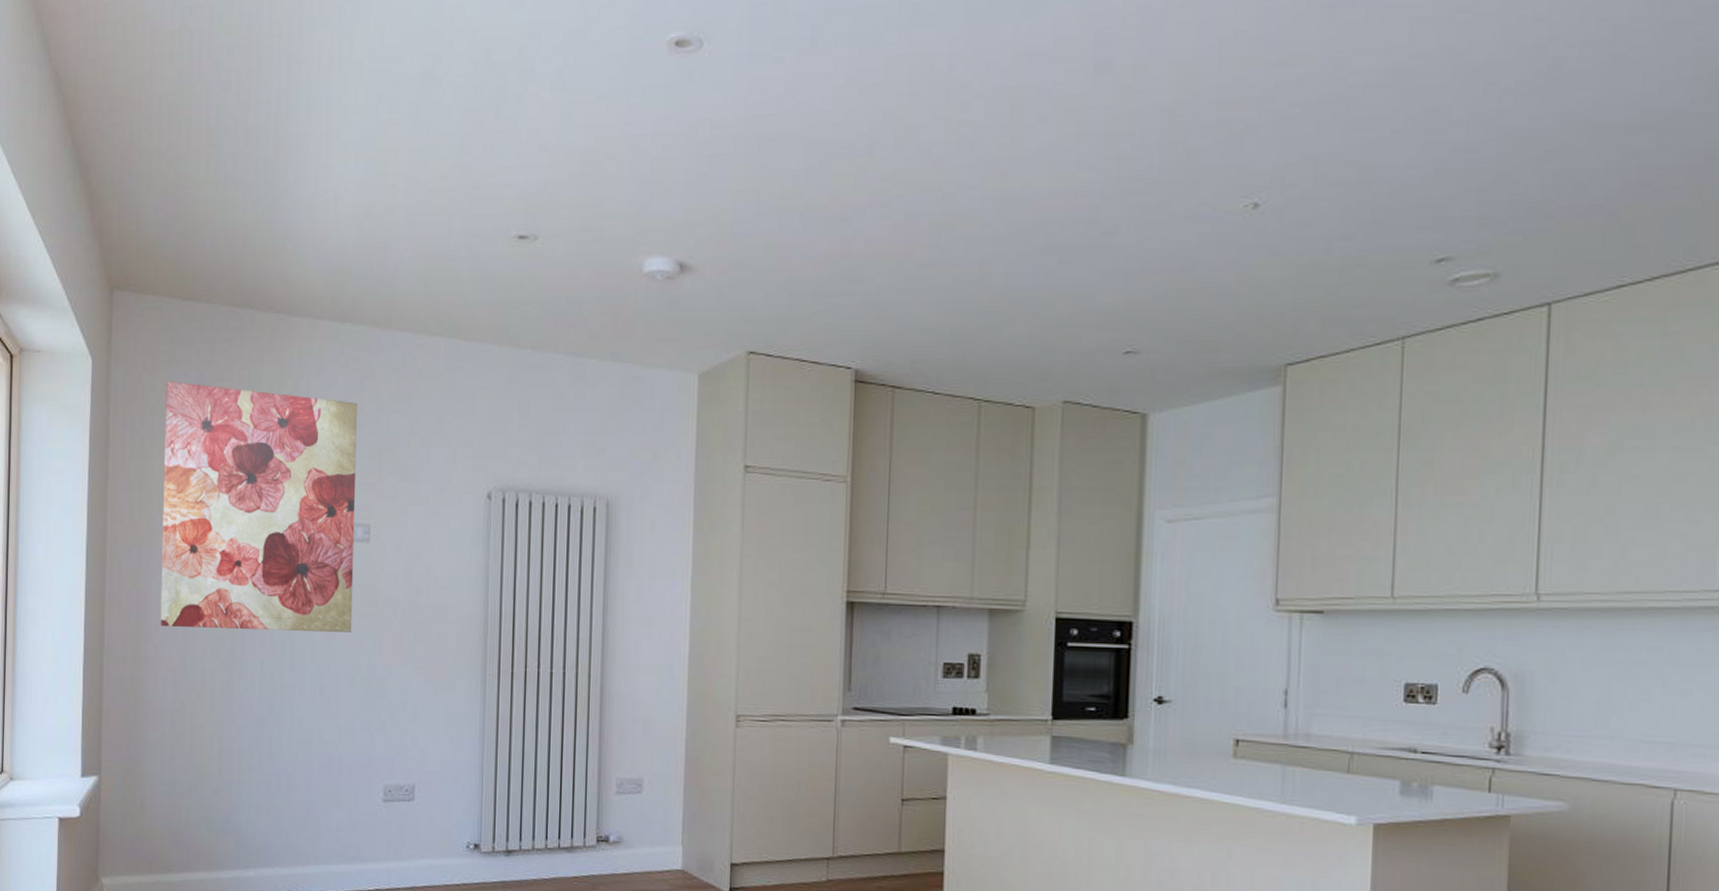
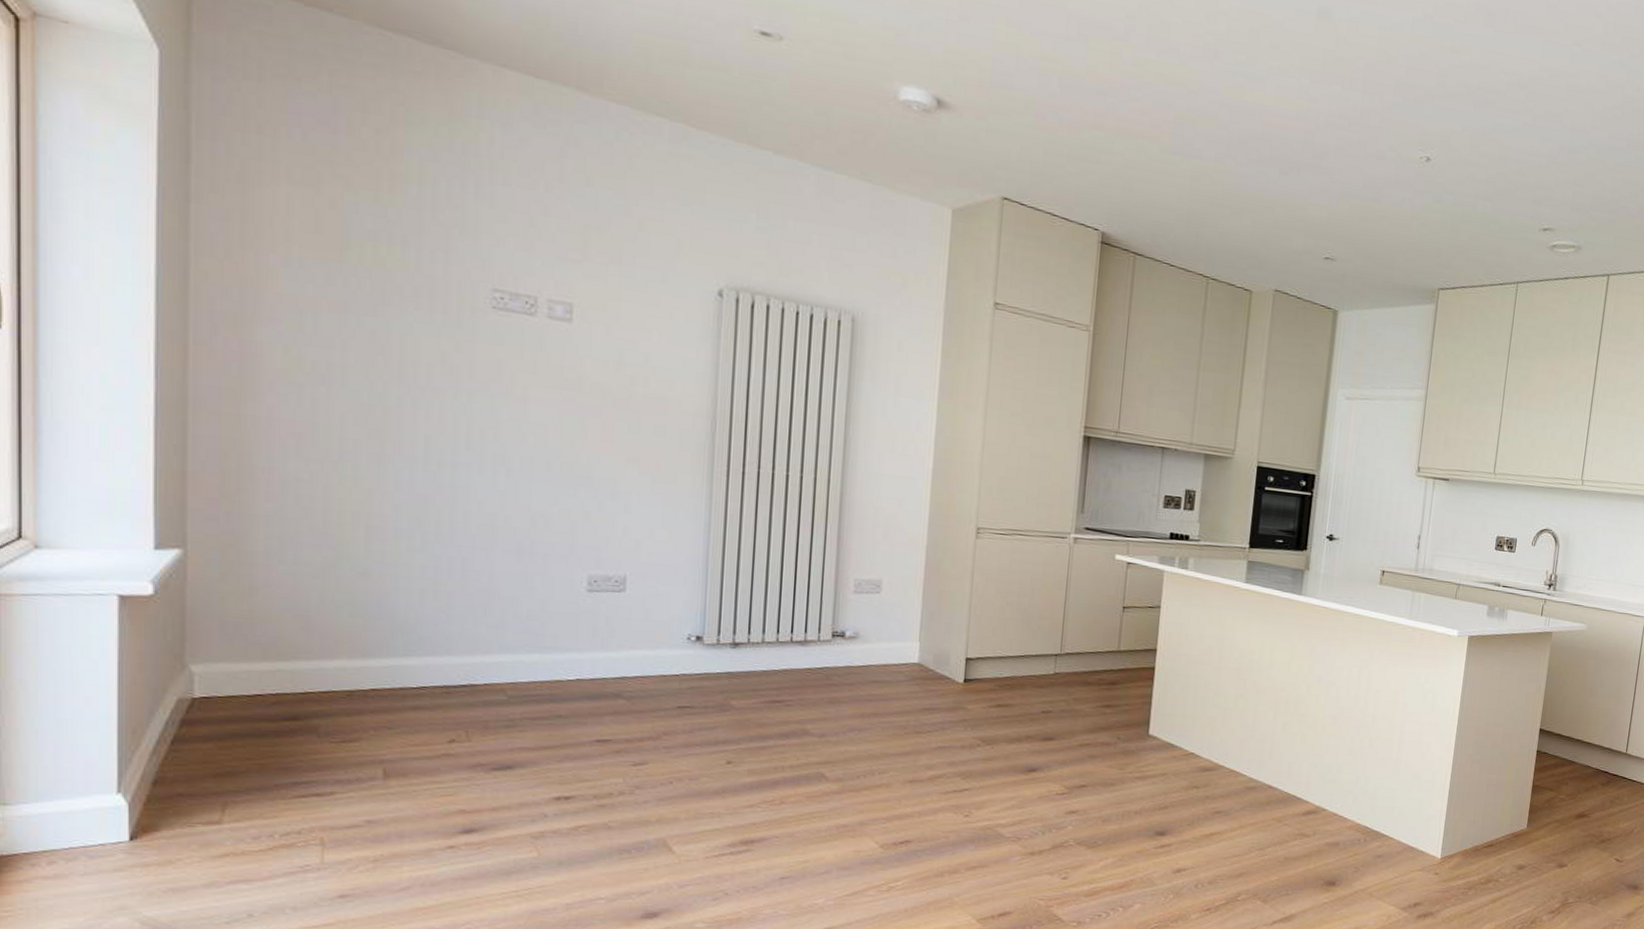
wall art: present [160,381,357,632] -> none [276,98,557,415]

